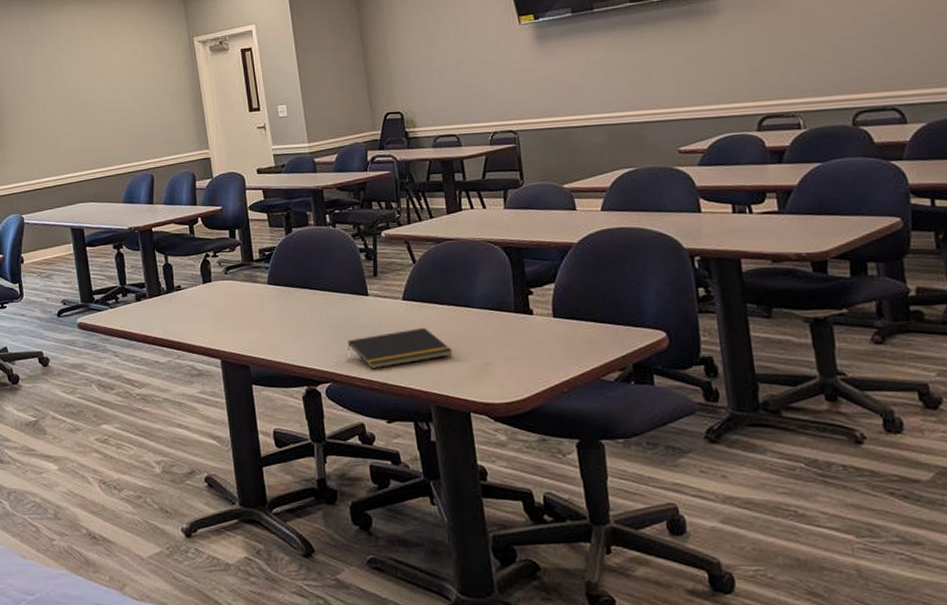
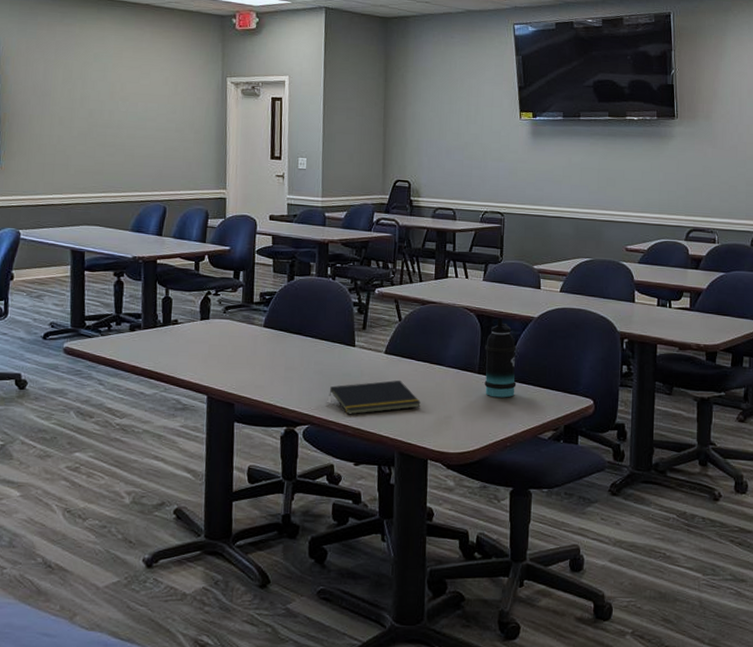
bottle: none [518,248,564,338] -> present [484,317,517,398]

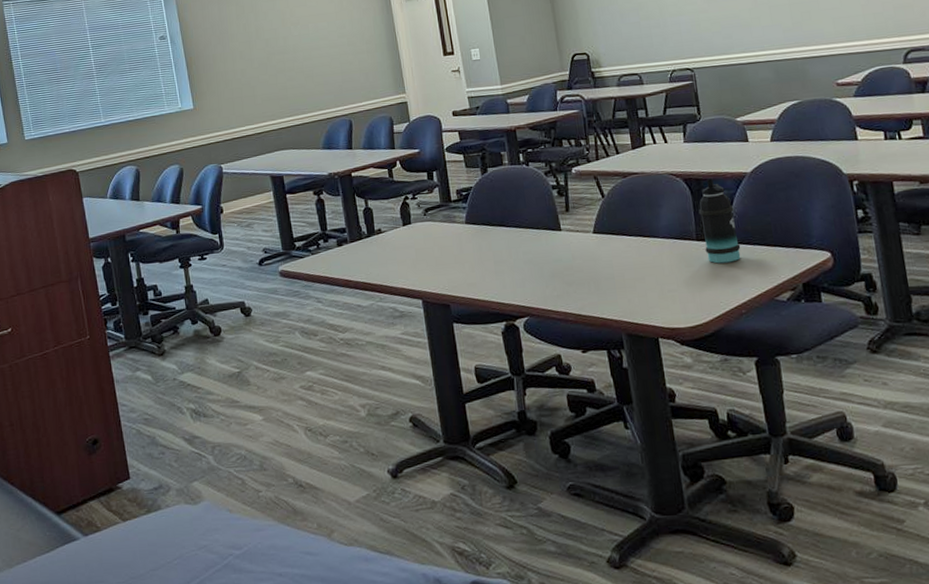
notepad: present [329,380,421,415] -> none [543,258,641,302]

